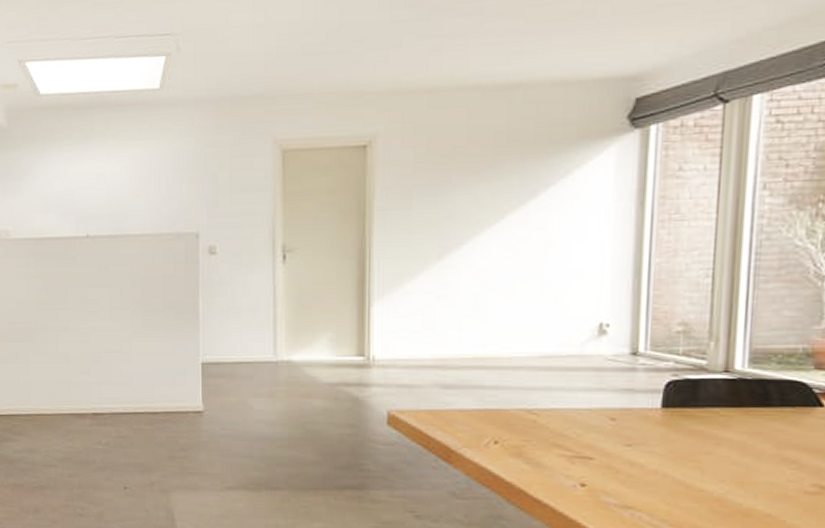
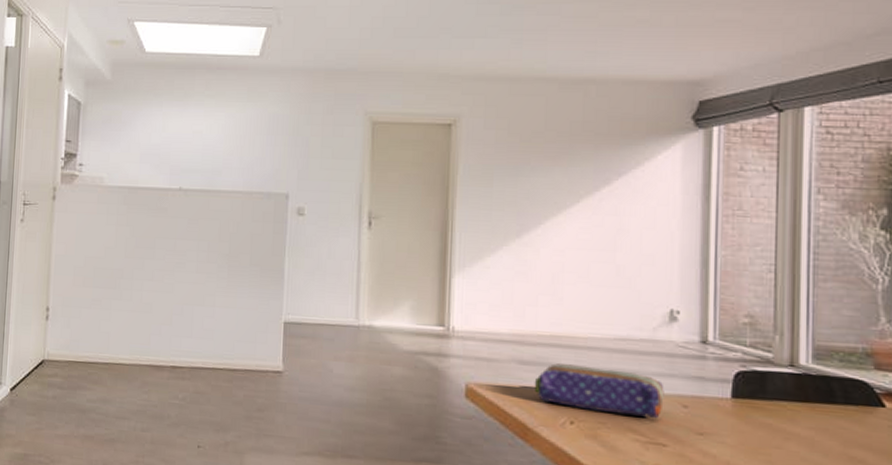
pencil case: none [457,385,592,434] -> present [534,363,664,419]

